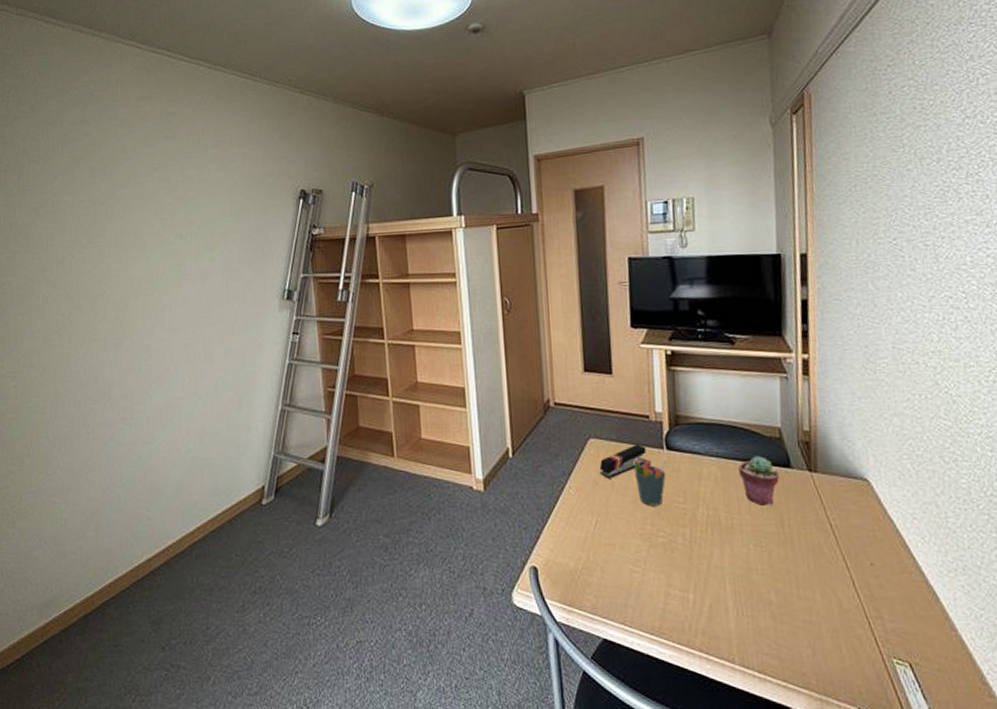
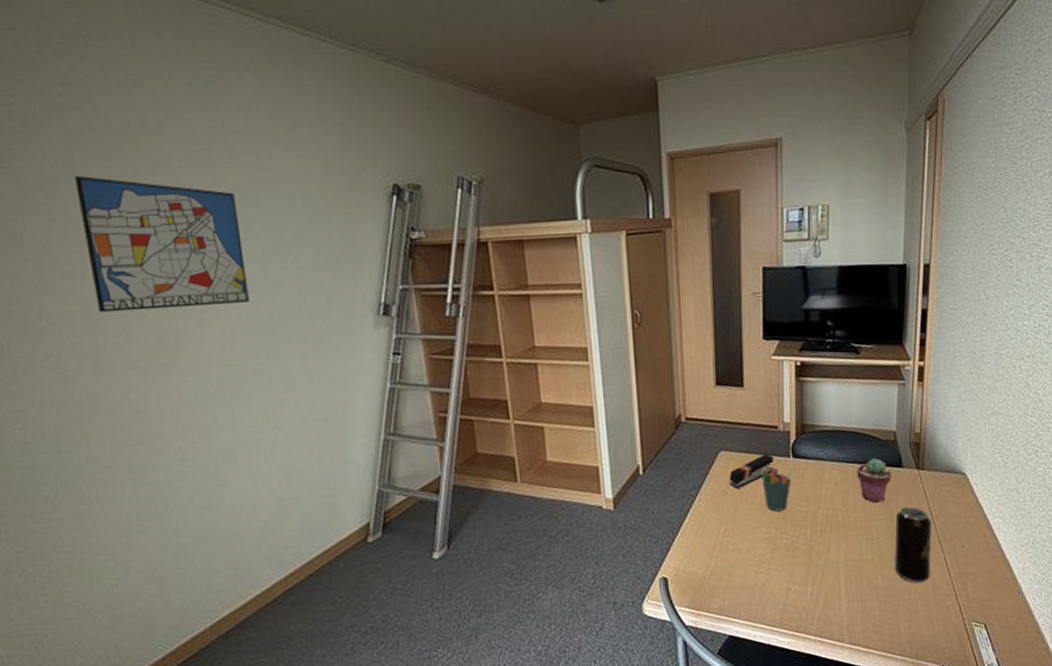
wall art: none [73,189,185,295] -> present [74,175,250,313]
beverage can: none [786,512,835,604] -> present [894,506,932,584]

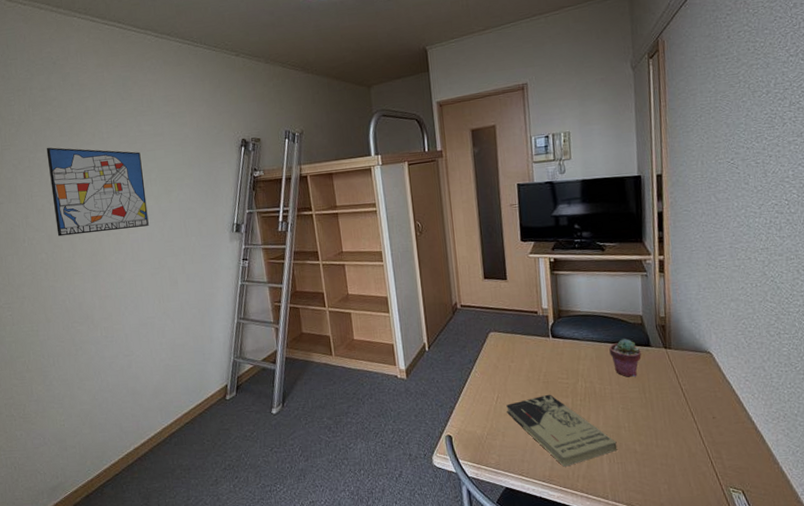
stapler: present [729,454,774,489] -> none [498,335,536,363]
book: none [735,524,858,608] -> present [506,394,618,467]
pen holder: present [761,465,792,512] -> none [525,344,552,383]
beverage can: present [894,506,932,584] -> none [647,381,685,450]

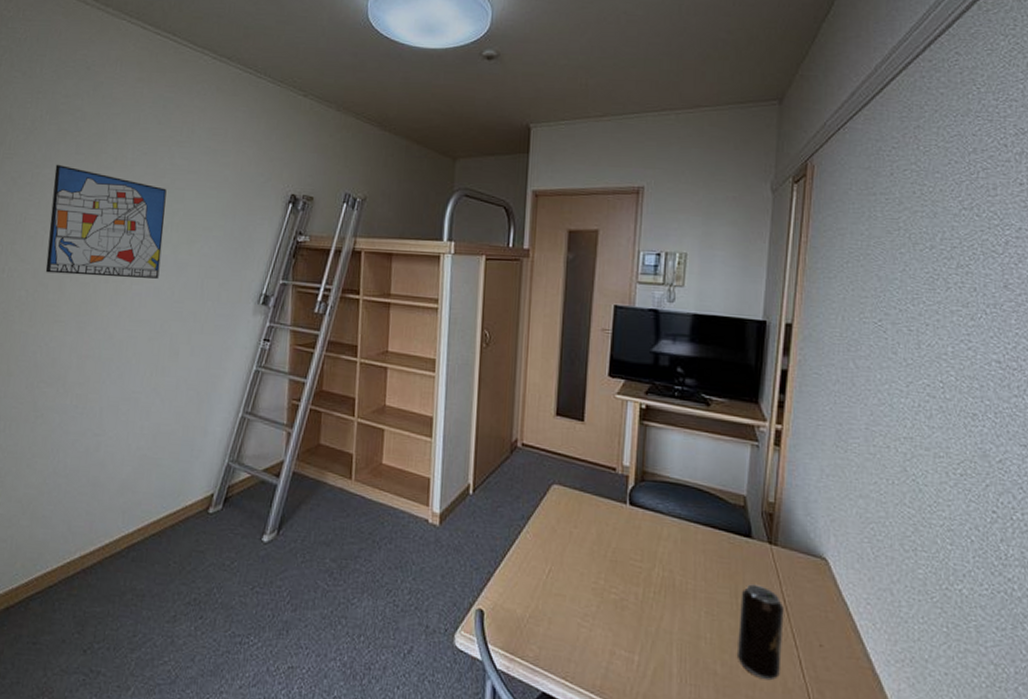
book: present [506,394,618,467] -> none [559,577,693,678]
potted succulent: present [609,339,642,377] -> none [699,522,739,574]
beverage can: none [647,381,685,450] -> present [738,584,784,681]

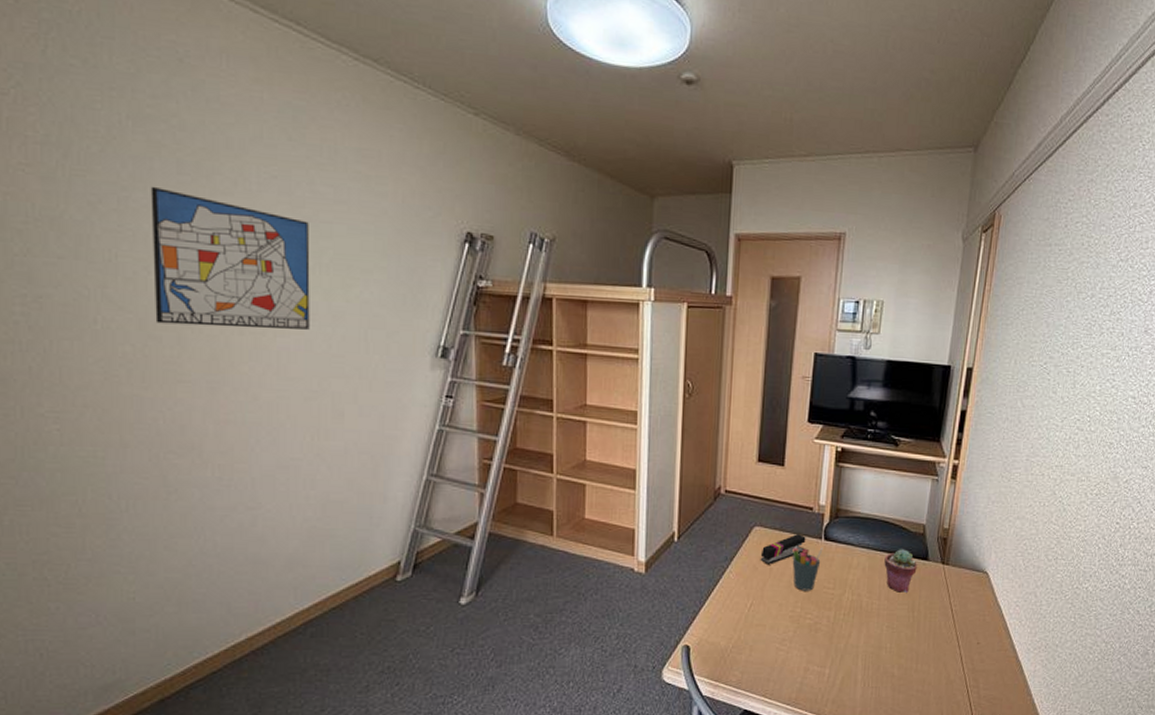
stapler: none [559,496,609,528] -> present [760,534,806,565]
pen holder: none [594,511,628,562] -> present [792,547,823,591]
potted succulent: none [699,522,739,574] -> present [884,549,917,592]
beverage can: present [738,584,784,681] -> none [912,599,951,676]

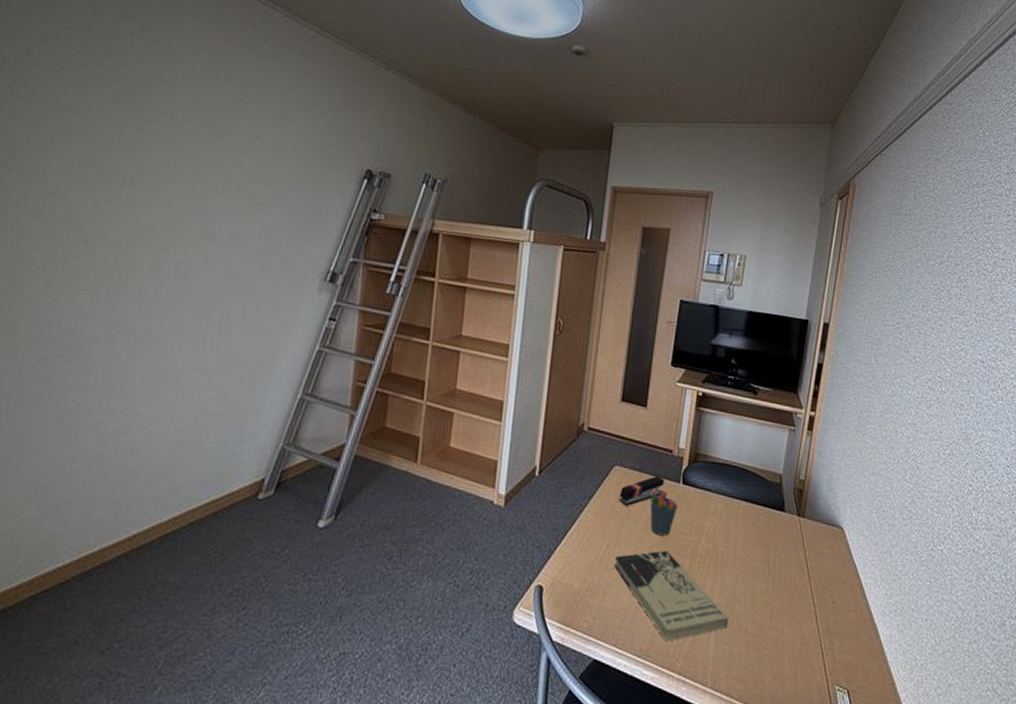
wall art: present [150,186,310,330] -> none [68,111,224,248]
book: none [759,605,875,689] -> present [614,550,729,641]
potted succulent: present [884,549,917,592] -> none [740,498,773,544]

